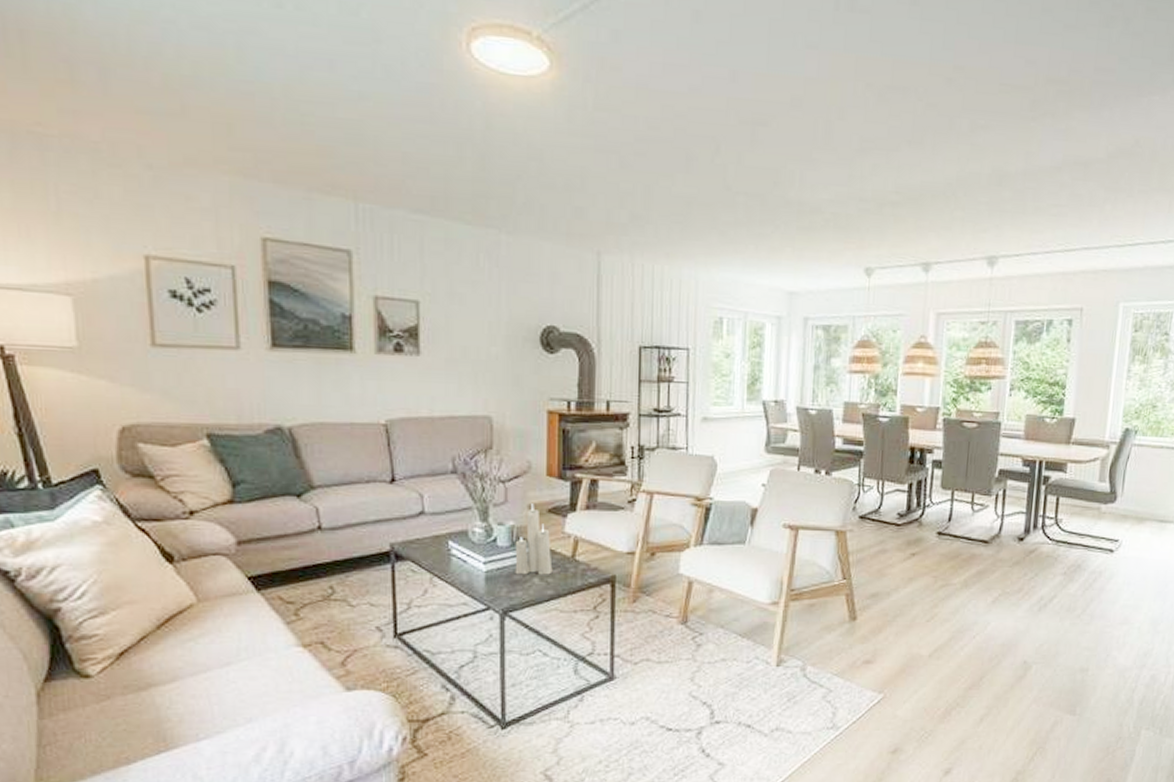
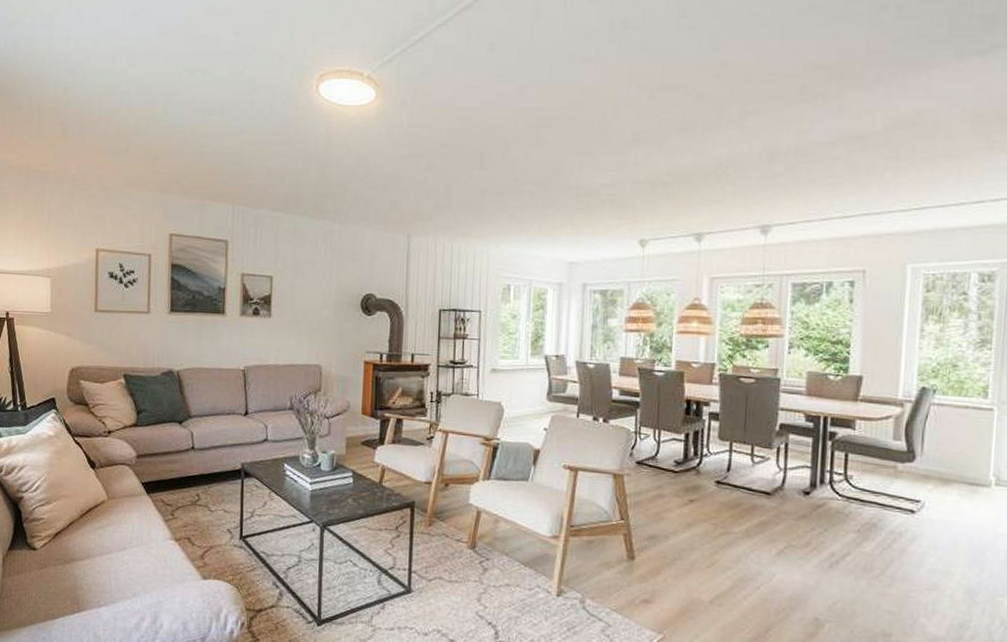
candle: present [515,504,553,575] -> none [333,436,364,497]

